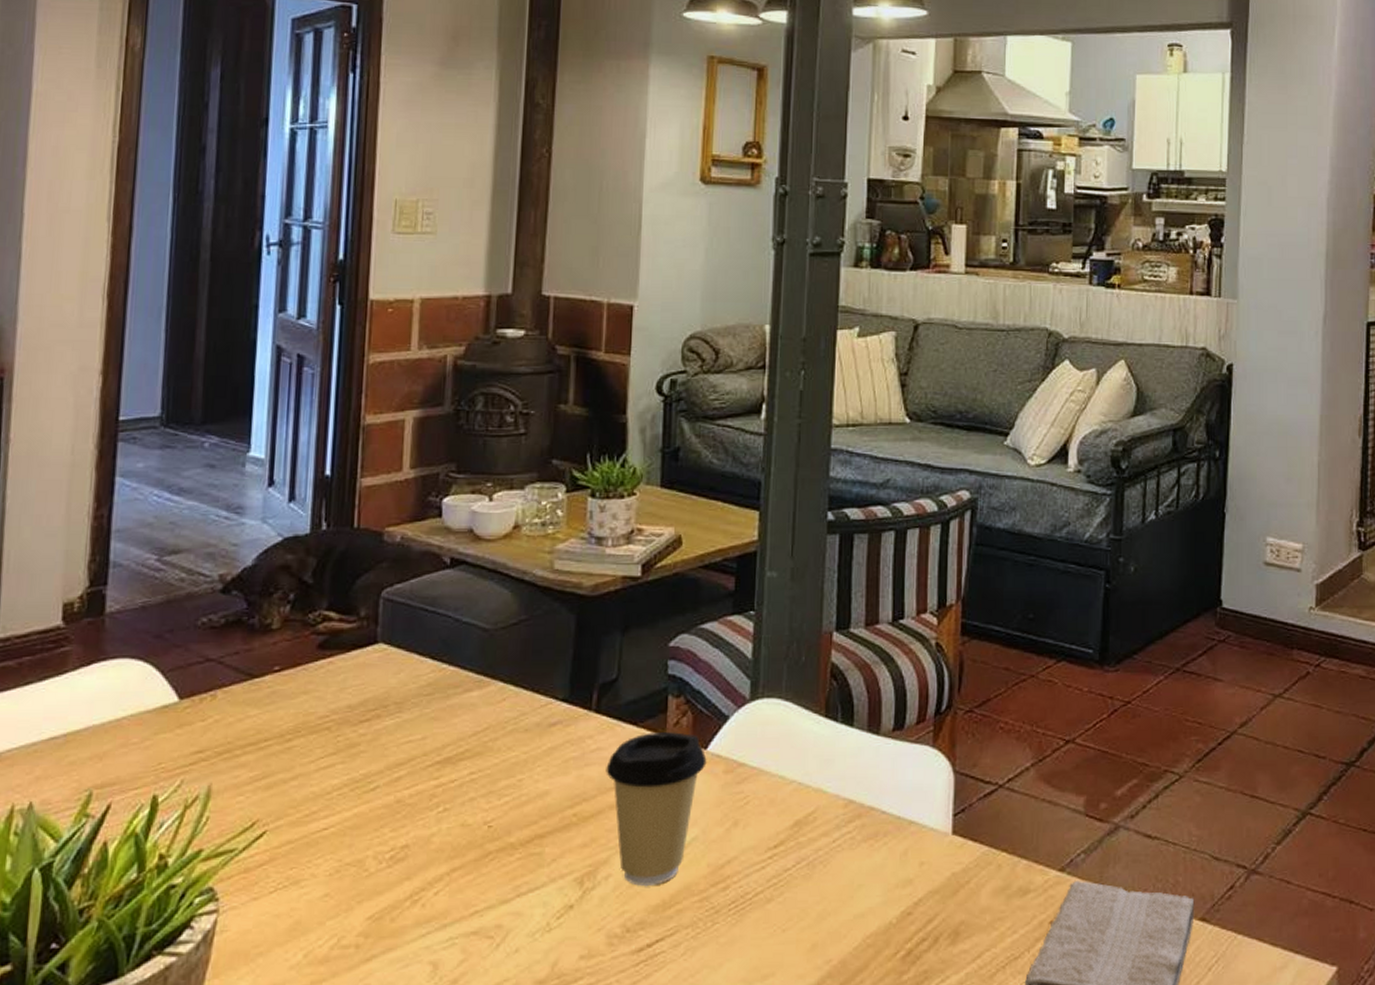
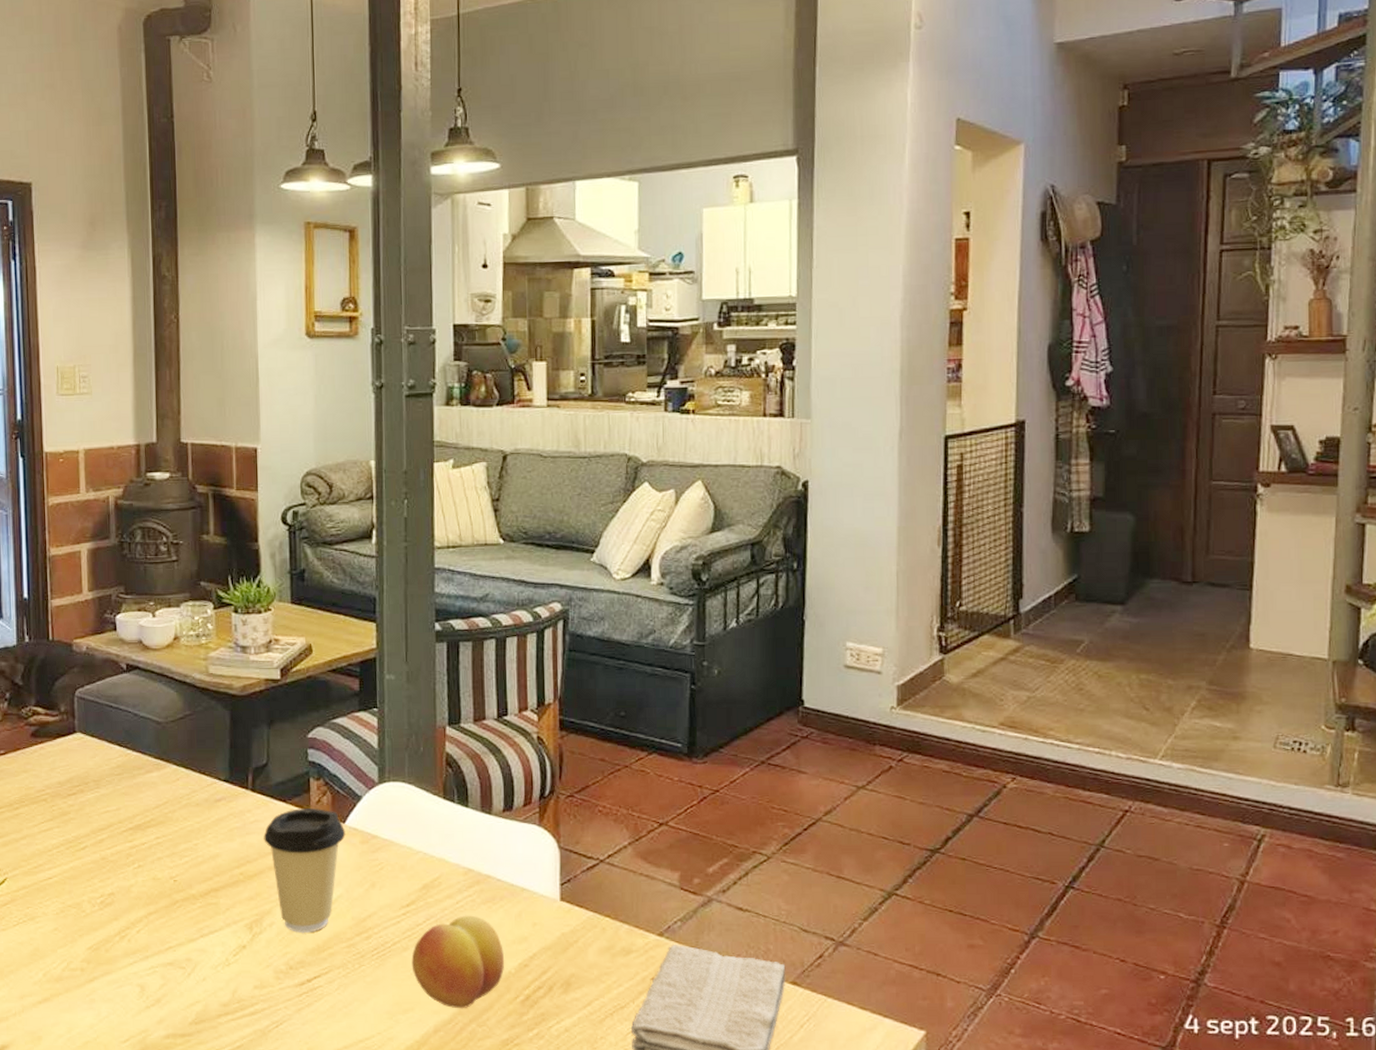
fruit: none [775,856,886,971] -> present [411,915,505,1009]

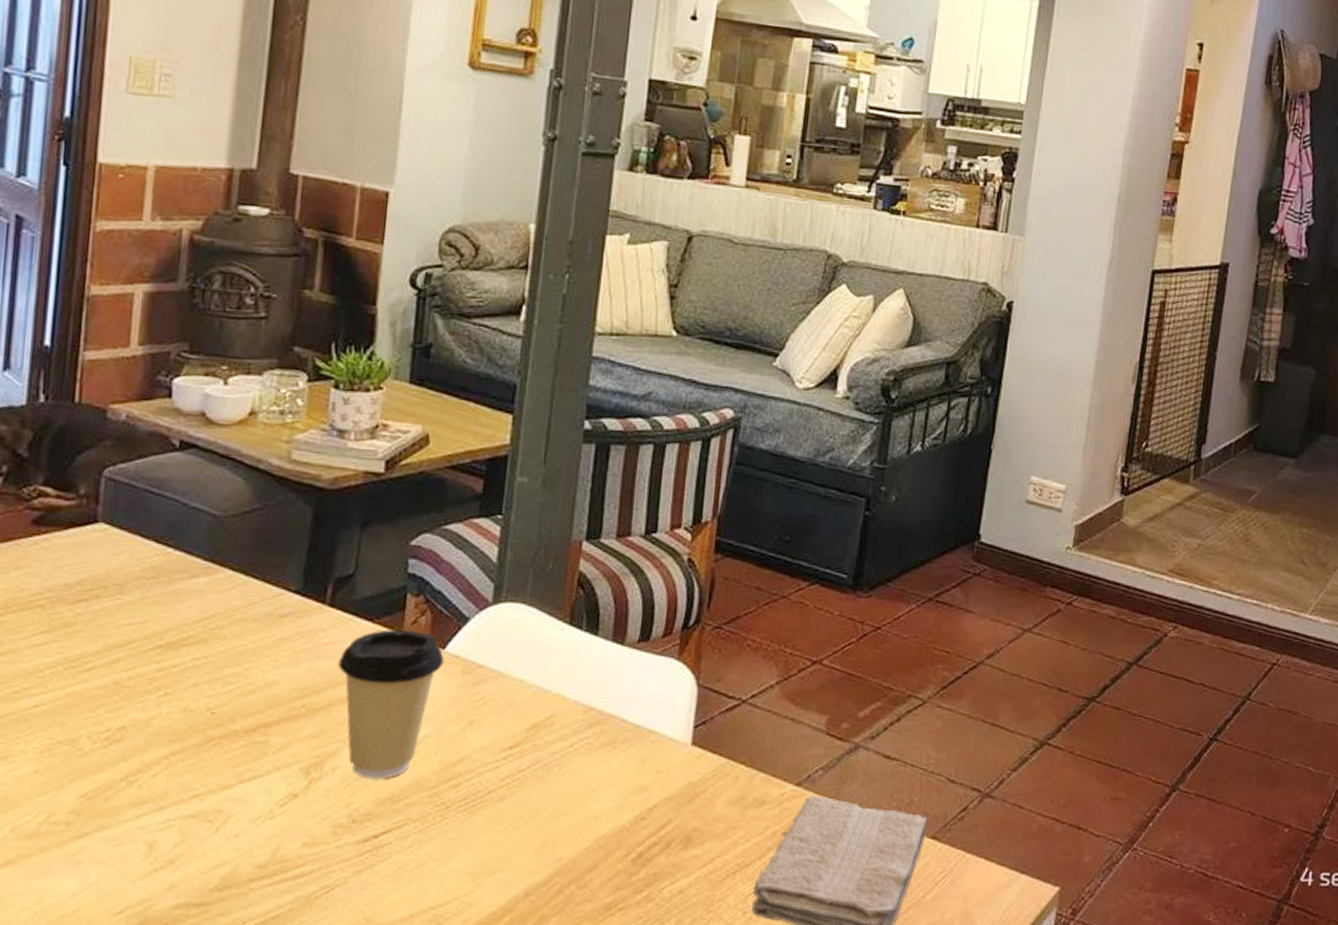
fruit: present [411,915,505,1009] -> none [506,760,619,869]

